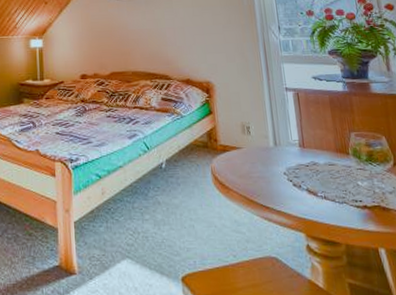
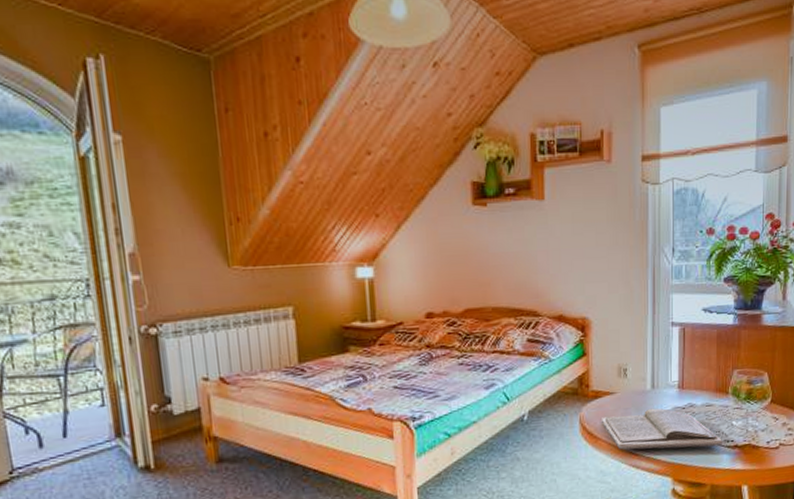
book: none [231,164,351,205] -> present [602,408,722,450]

